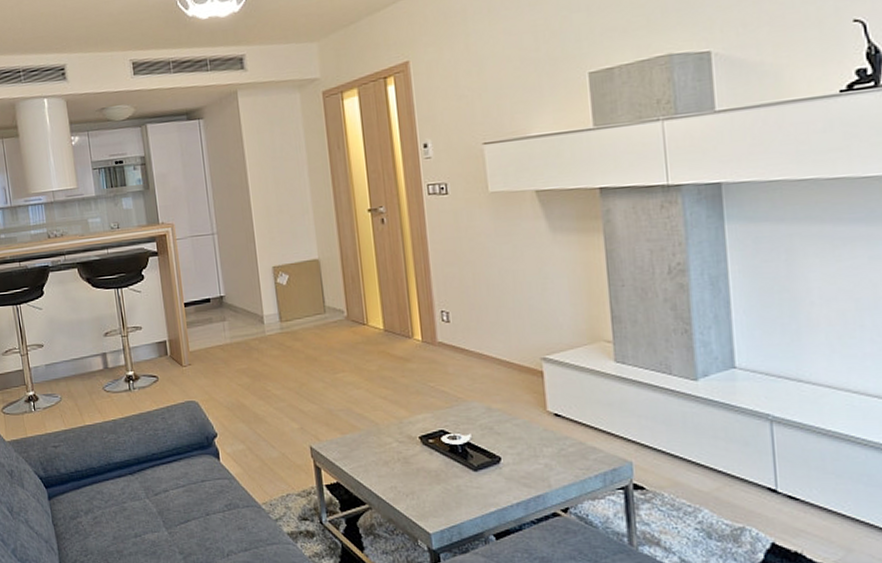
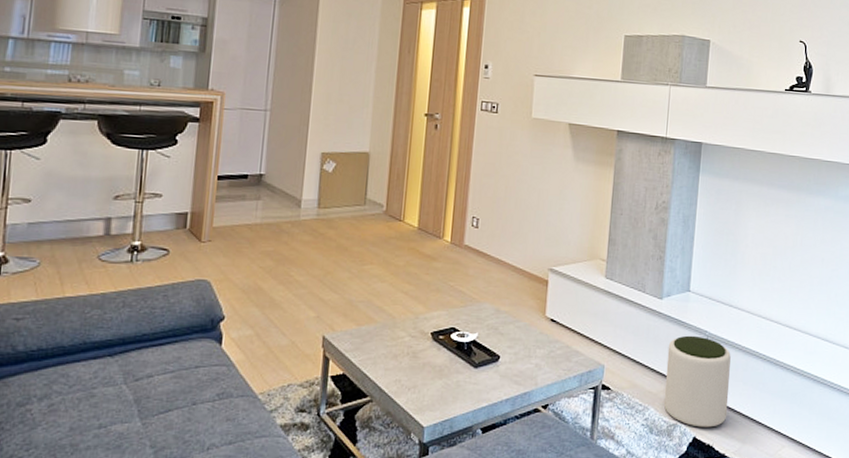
plant pot: none [715,421,818,531] -> present [663,335,731,428]

